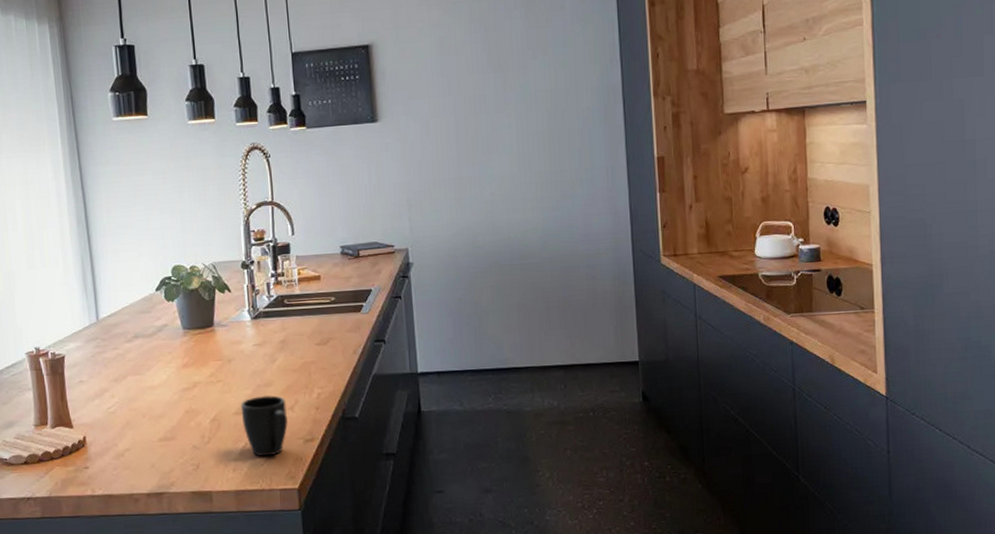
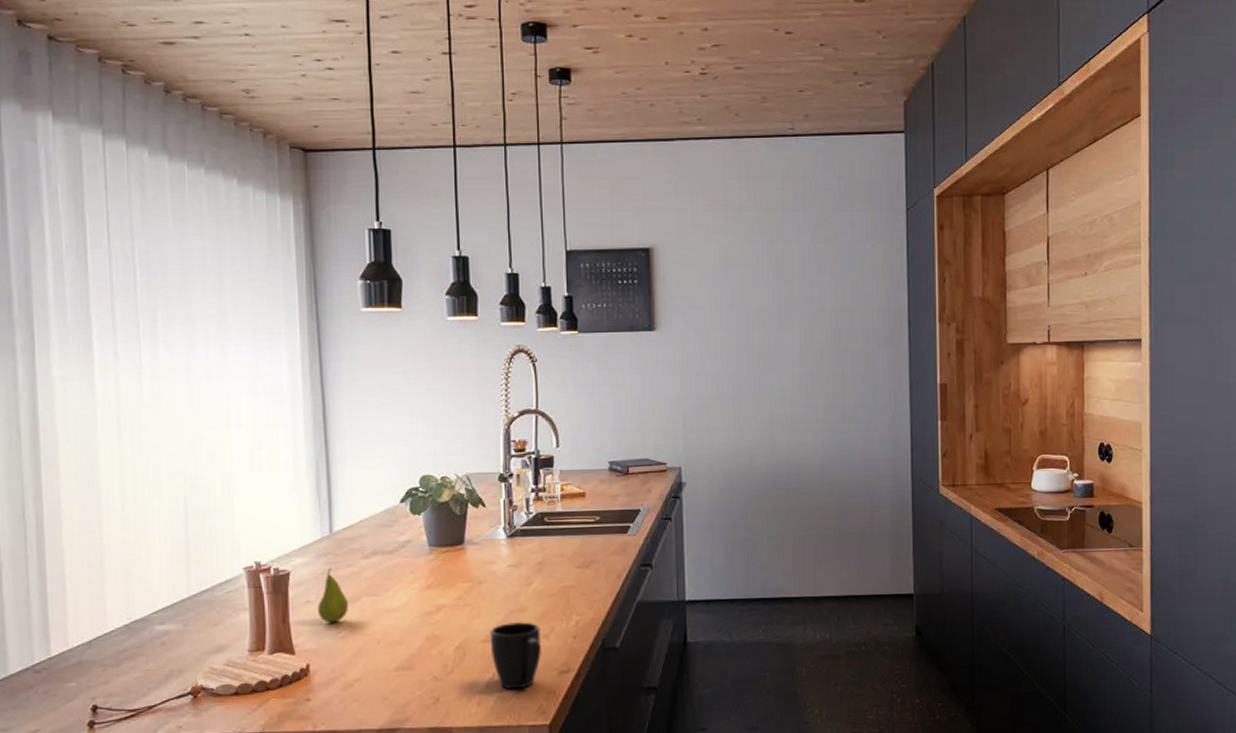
fruit: none [90,350,116,400] -> present [318,567,348,623]

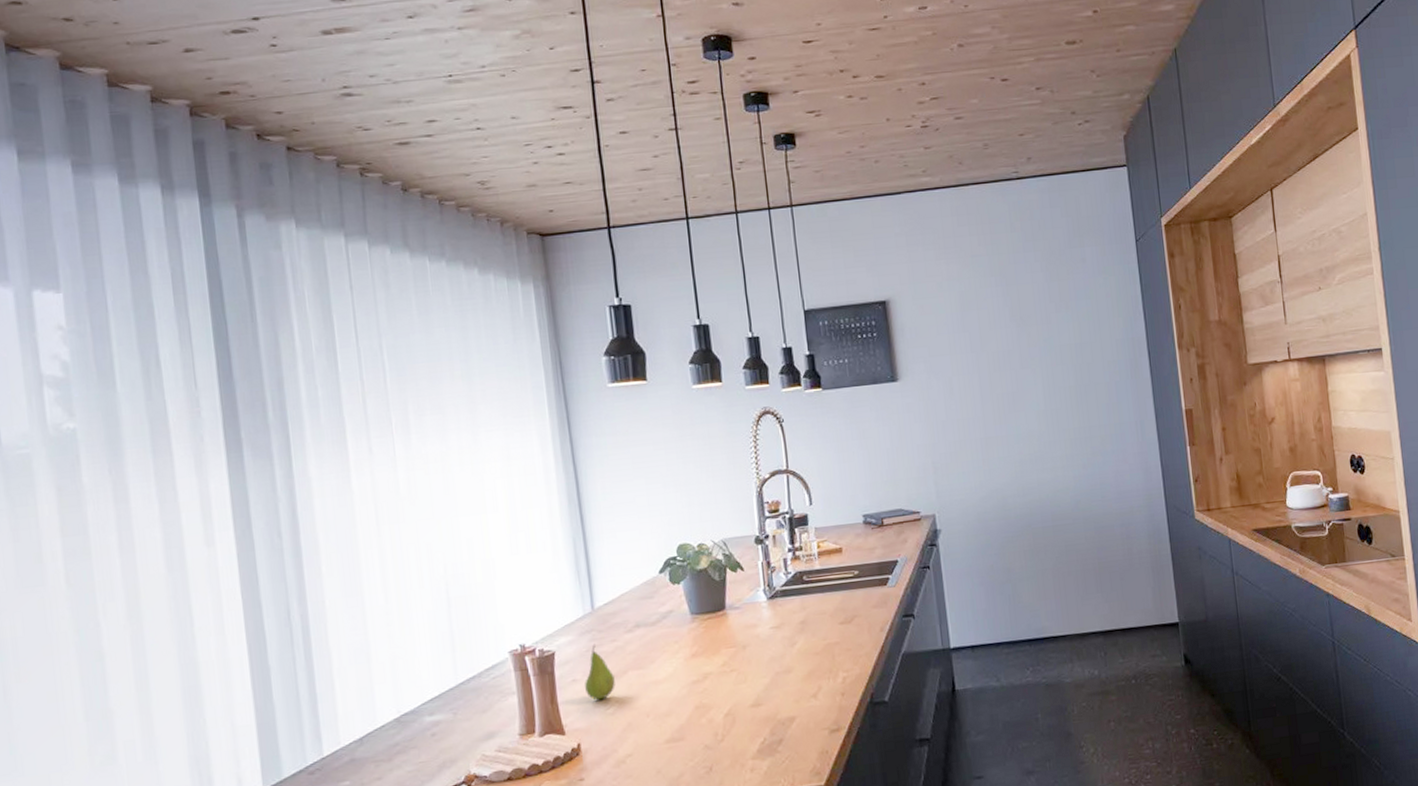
mug: present [490,621,541,689] -> none [757,682,811,753]

